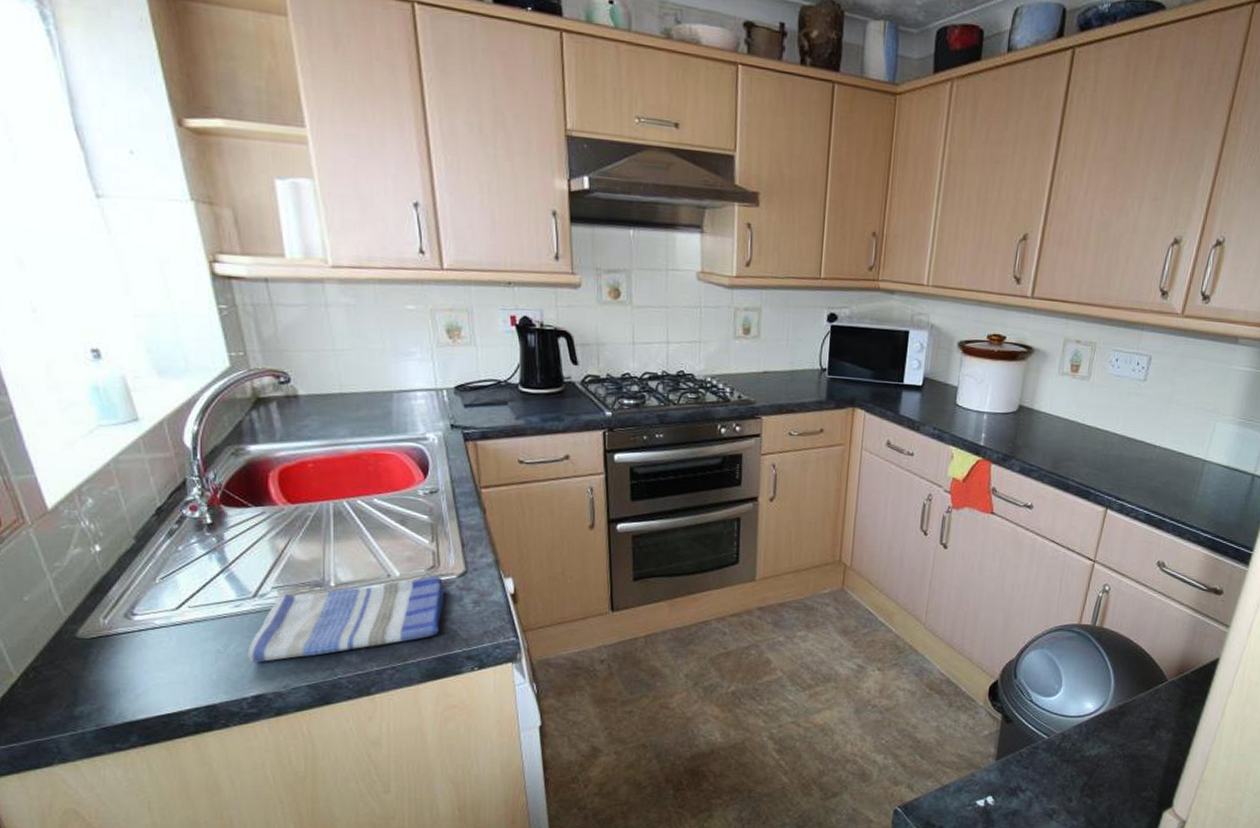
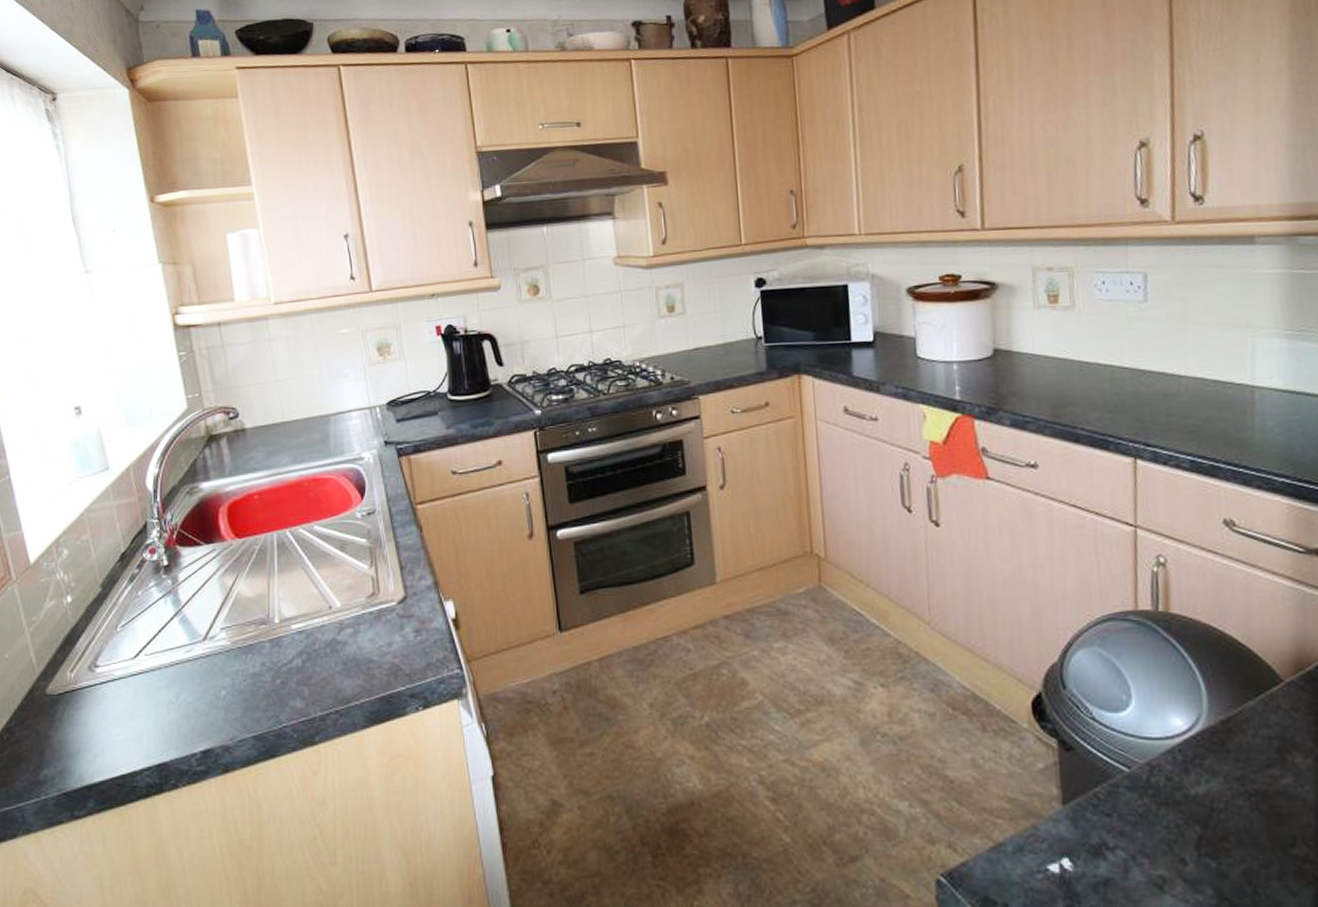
dish towel: present [247,576,445,663] -> none [197,605,386,713]

